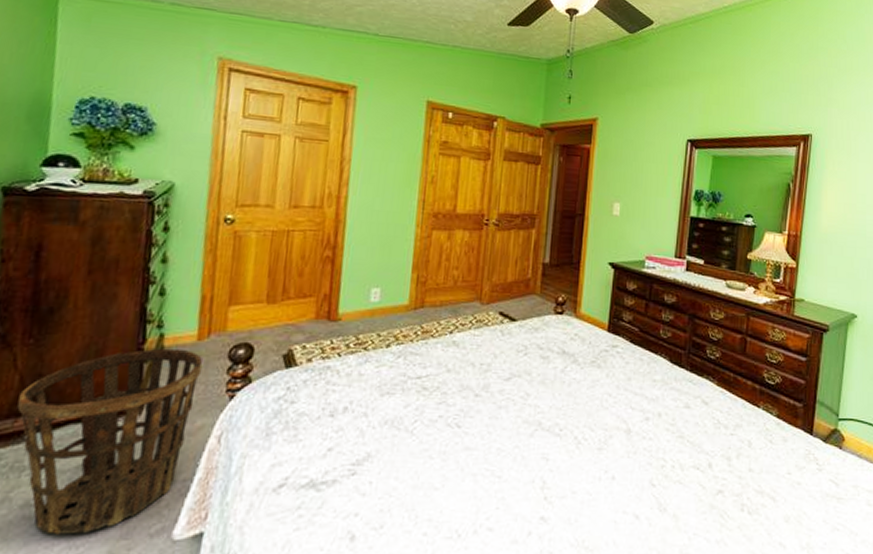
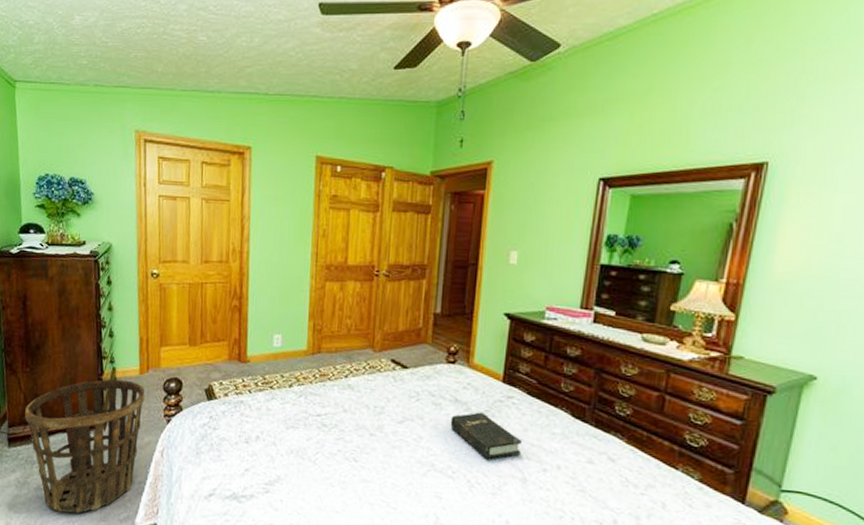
hardback book: none [558,363,627,413] -> present [450,412,523,460]

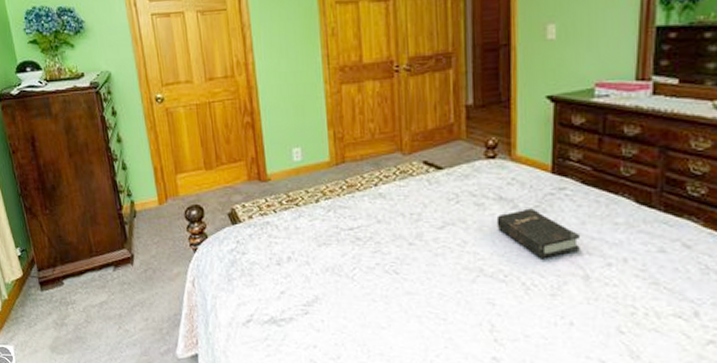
basket: present [25,379,145,513] -> none [51,212,168,350]

